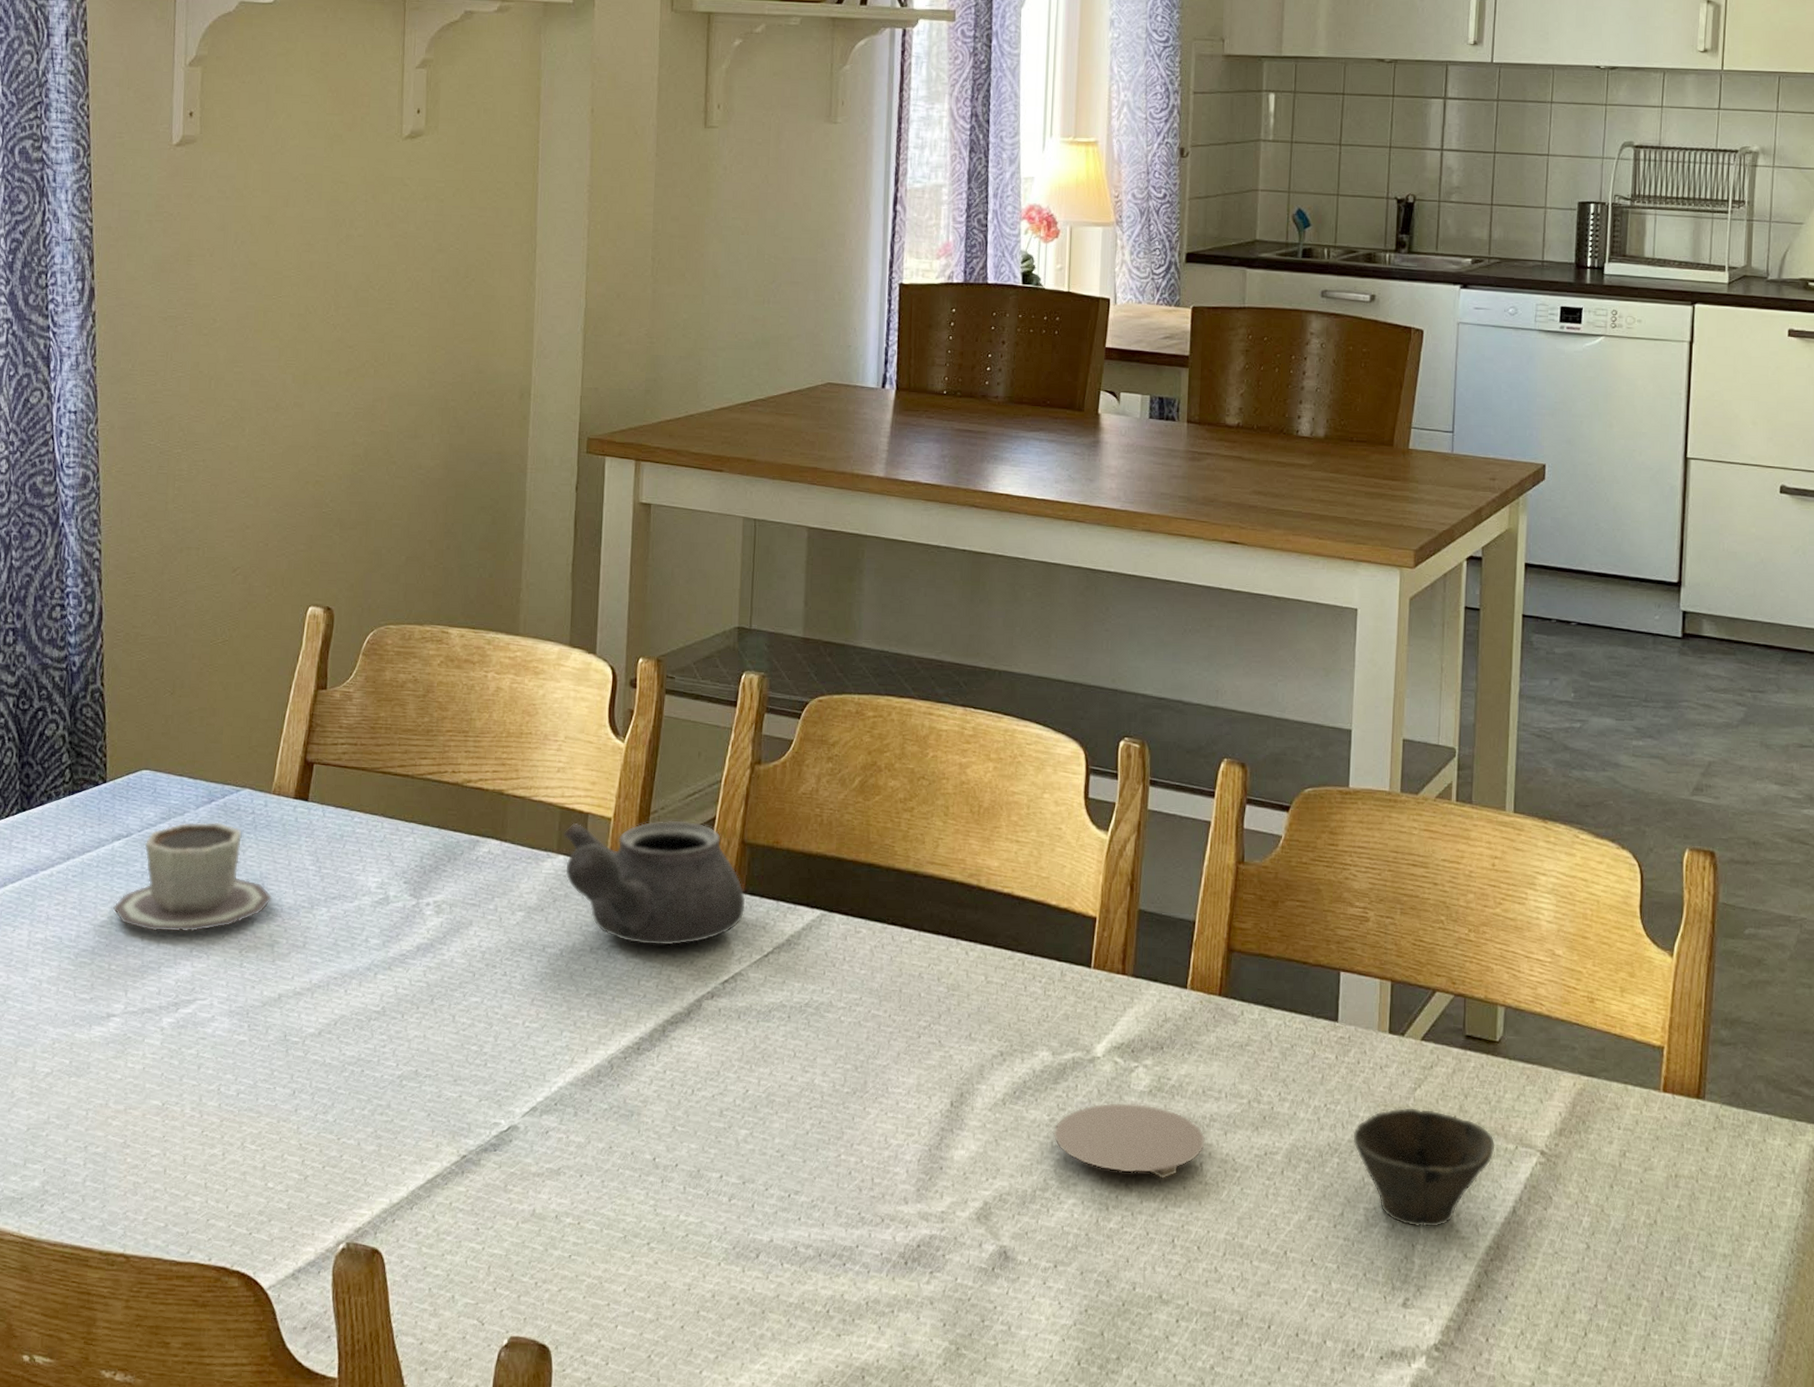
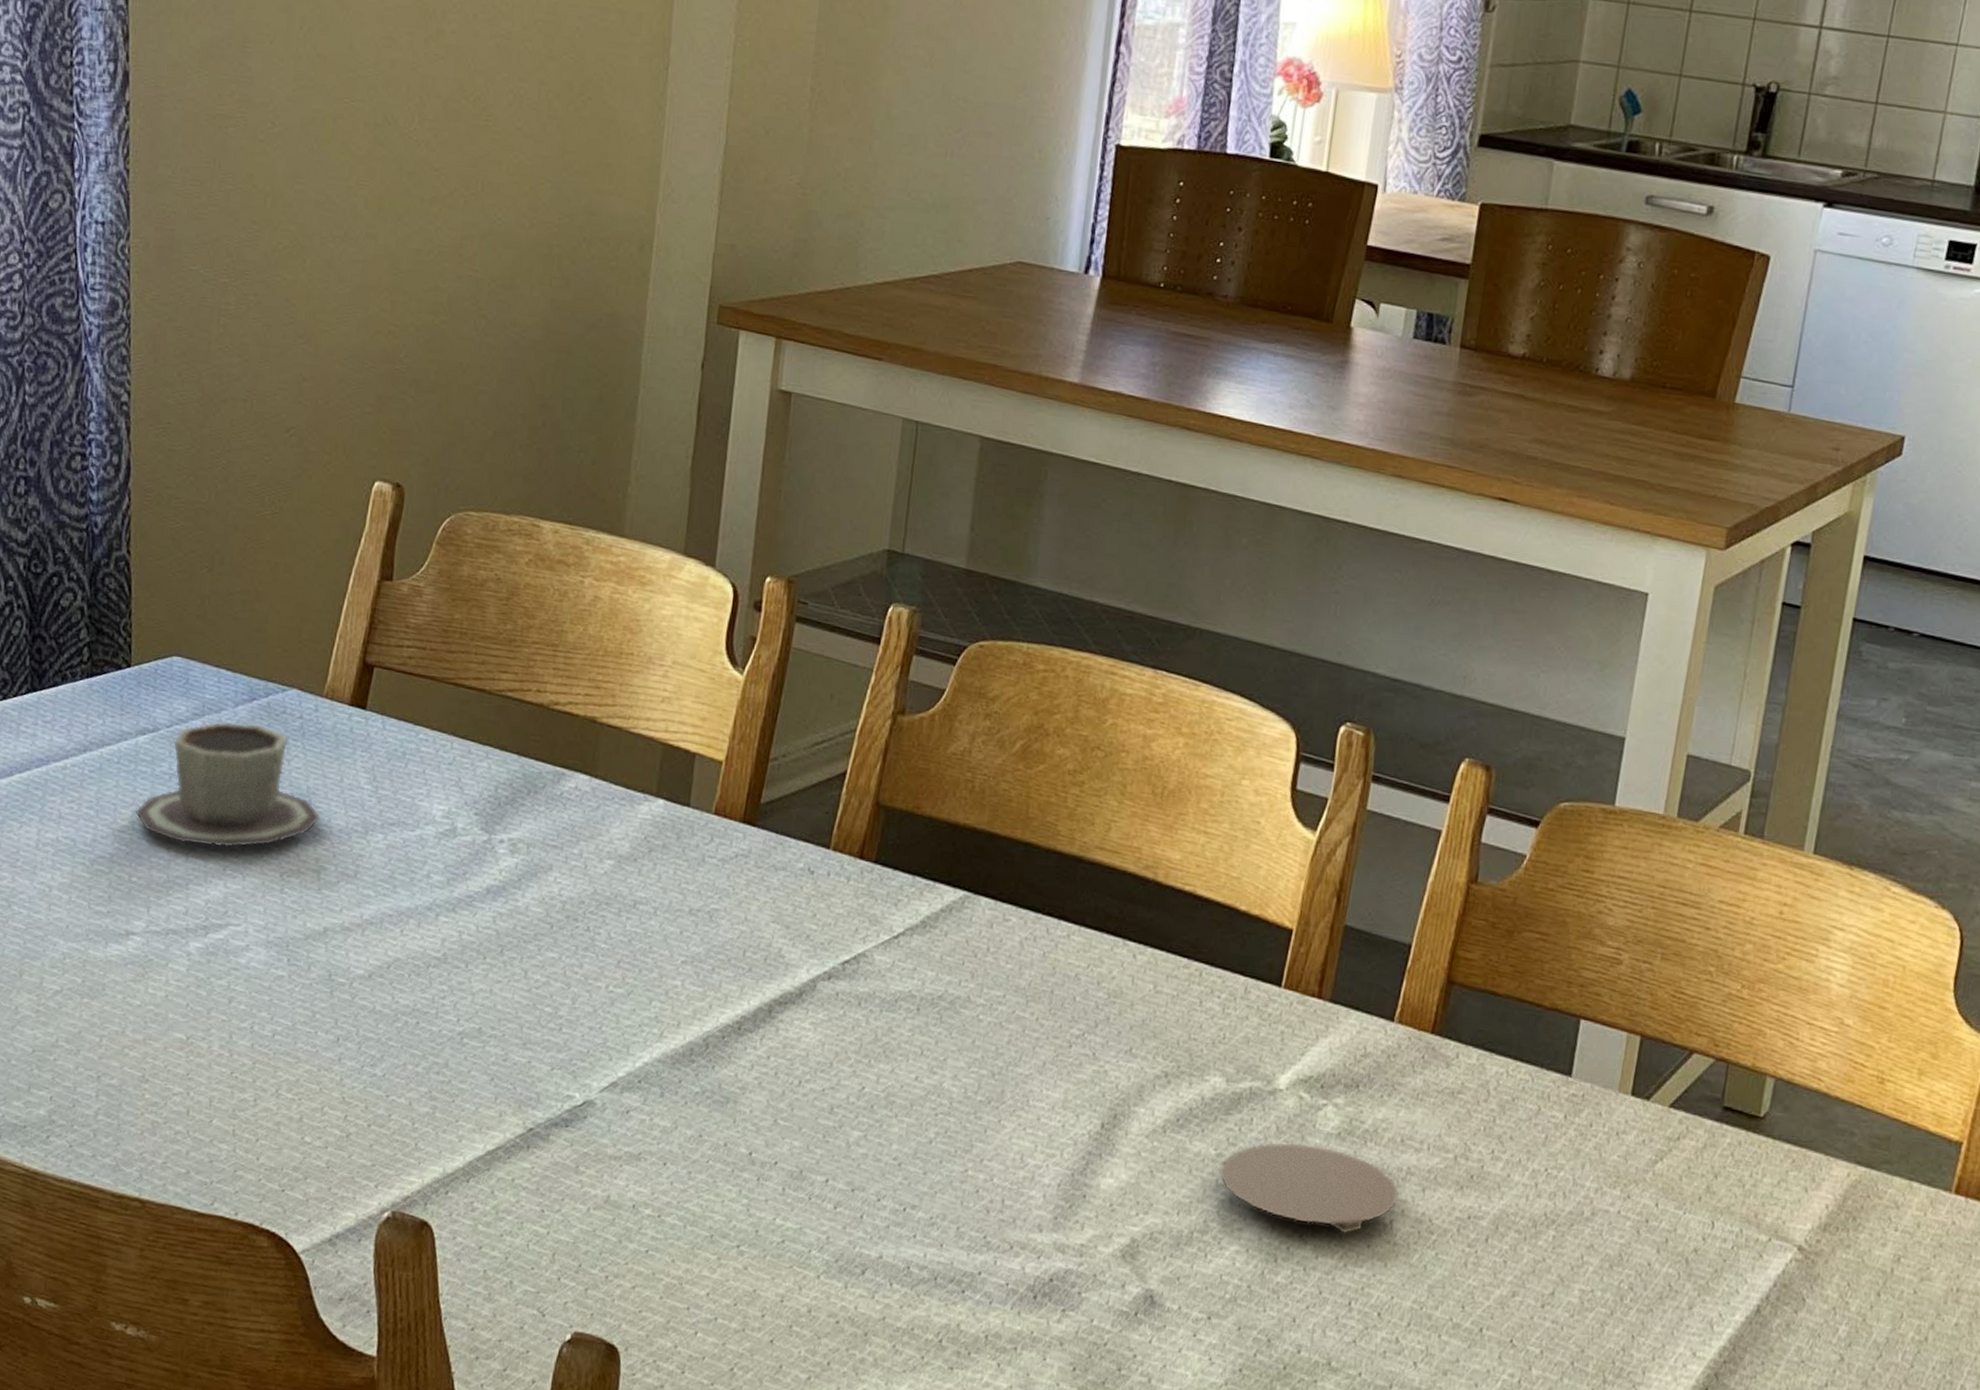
teapot: present [563,820,746,946] -> none [664,763,876,916]
cup: present [1353,1107,1495,1227] -> none [1574,1181,1745,1320]

